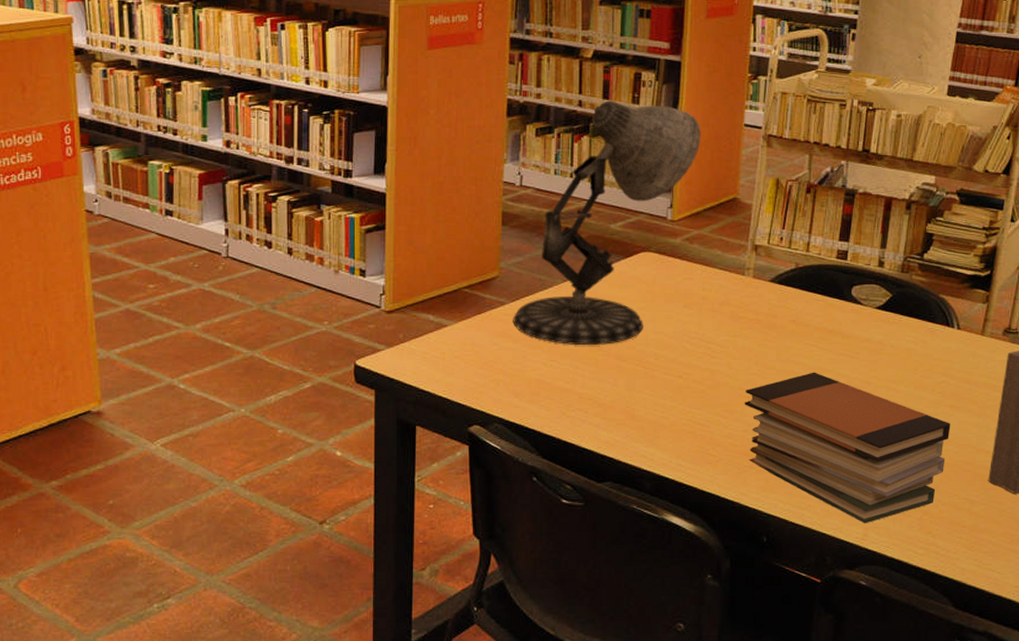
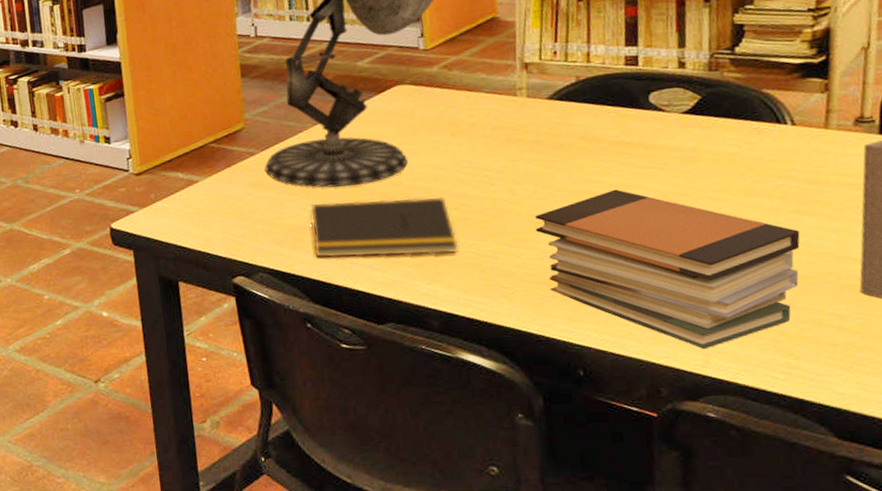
notepad: none [548,359,678,419] -> present [310,196,459,258]

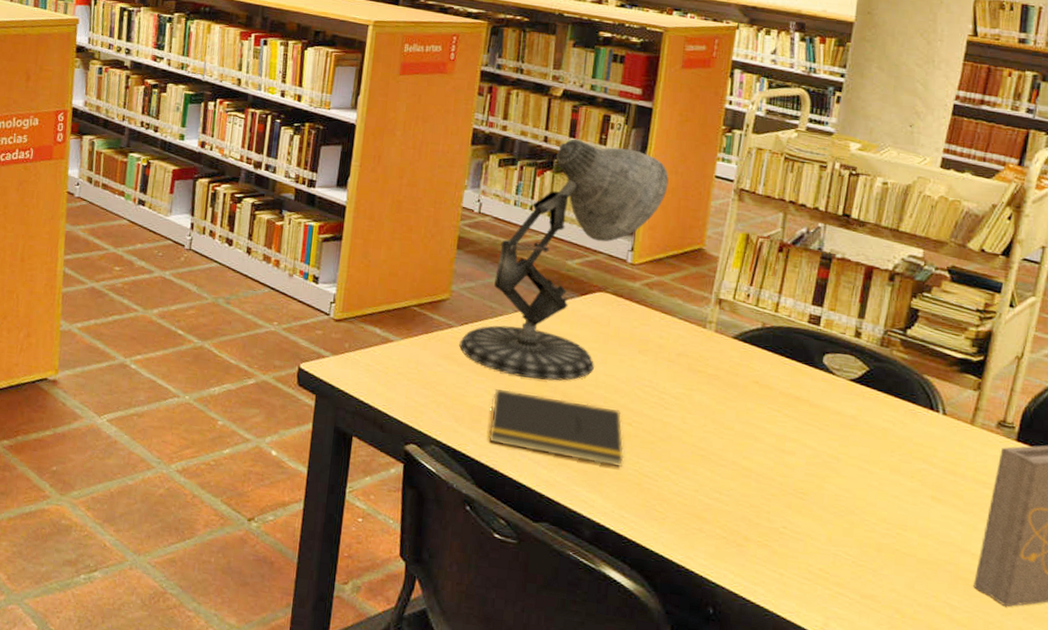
book stack: present [535,189,800,350] -> none [697,438,931,612]

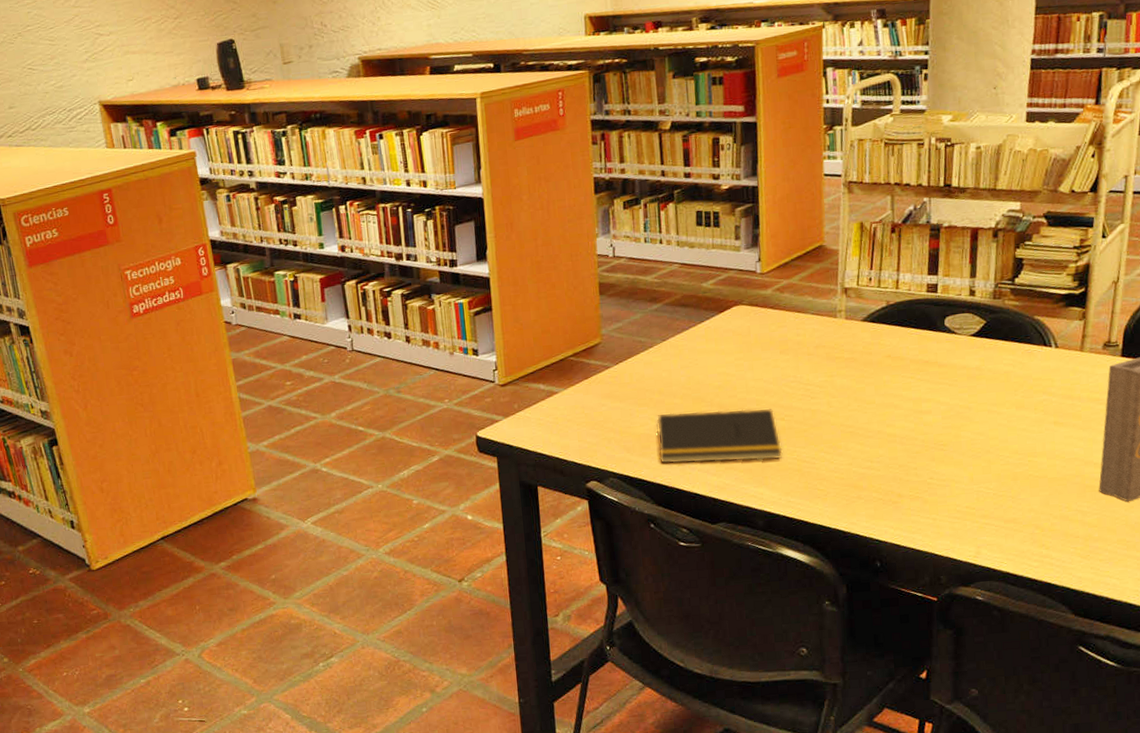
desk lamp: present [459,139,669,381] -> none [618,165,783,400]

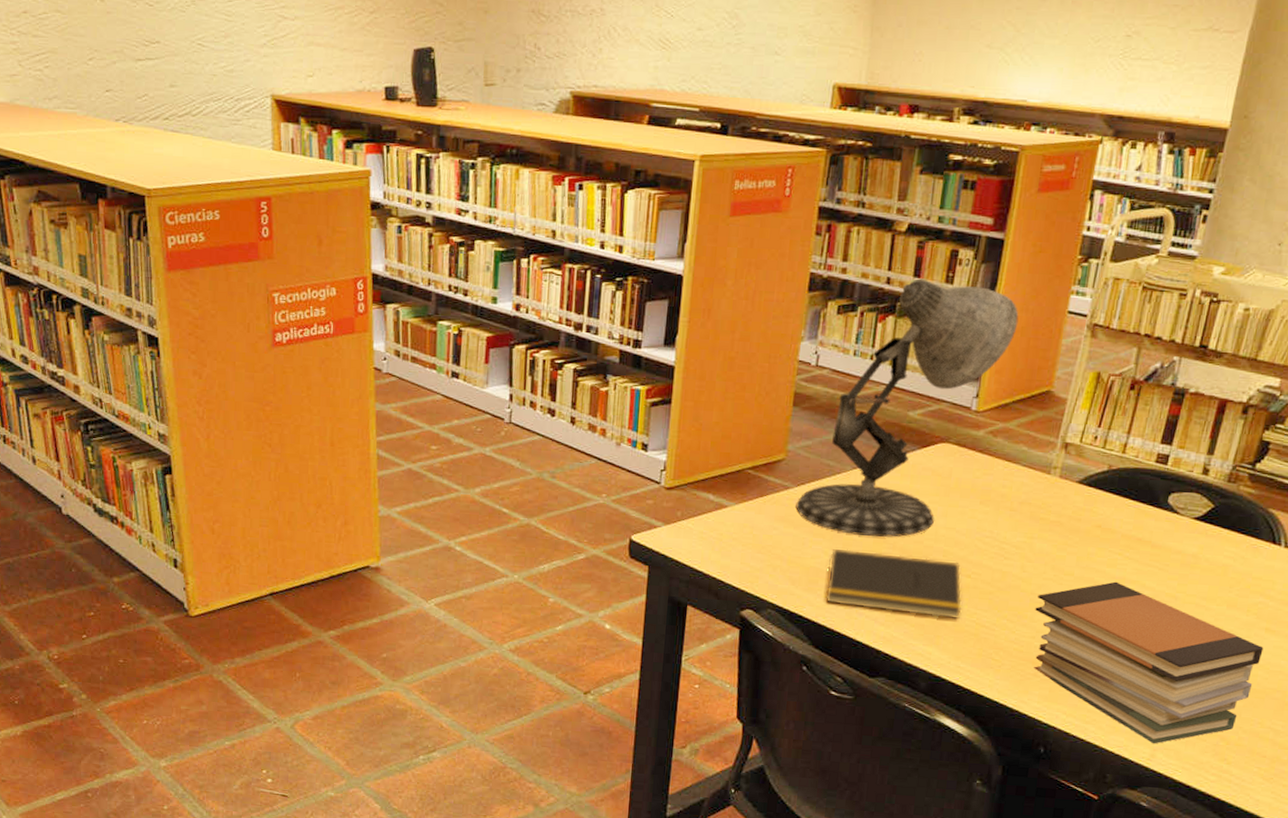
desk lamp: none [618,165,783,400] -> present [795,278,1019,537]
book stack: none [847,402,1056,542] -> present [1034,581,1264,744]

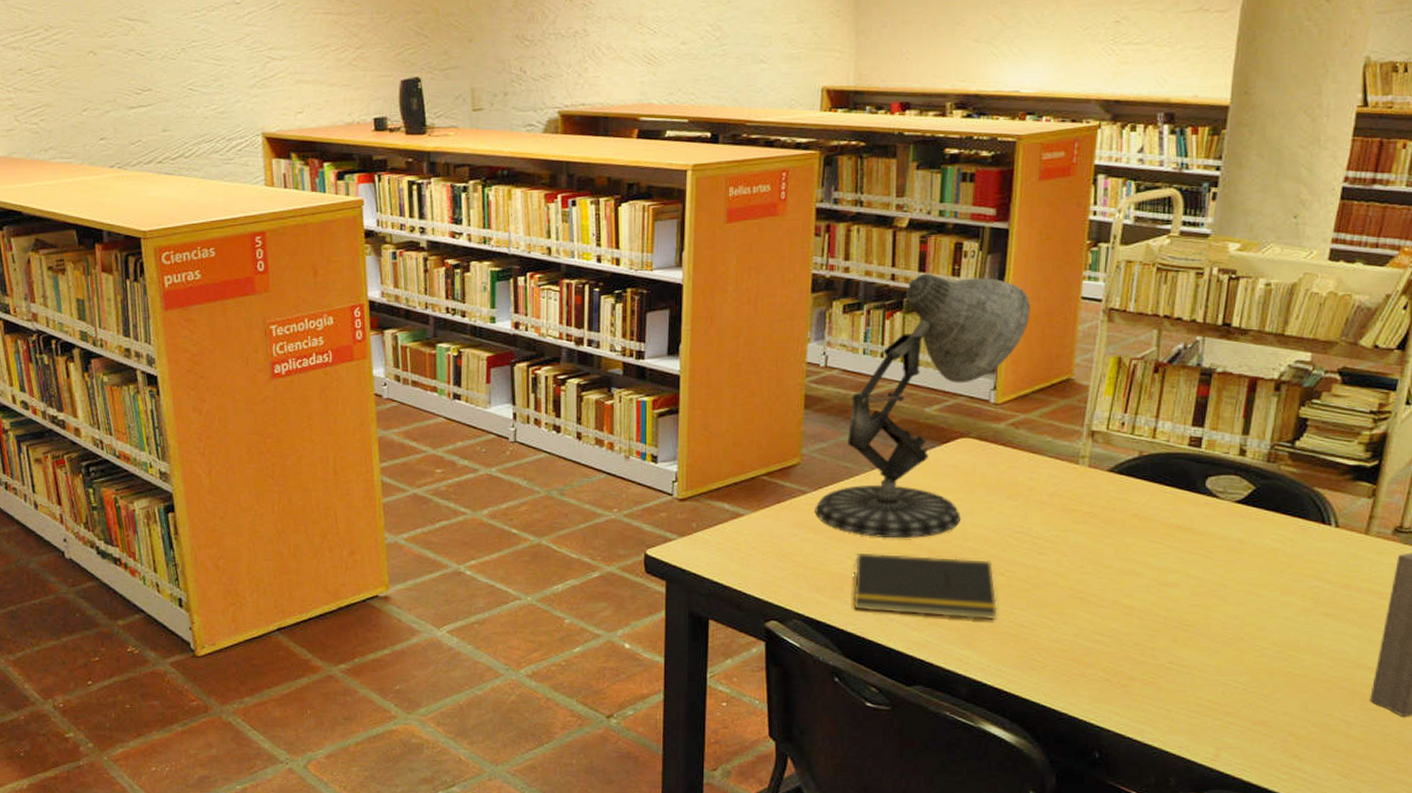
book stack: present [1034,581,1264,744] -> none [1075,572,1325,743]

